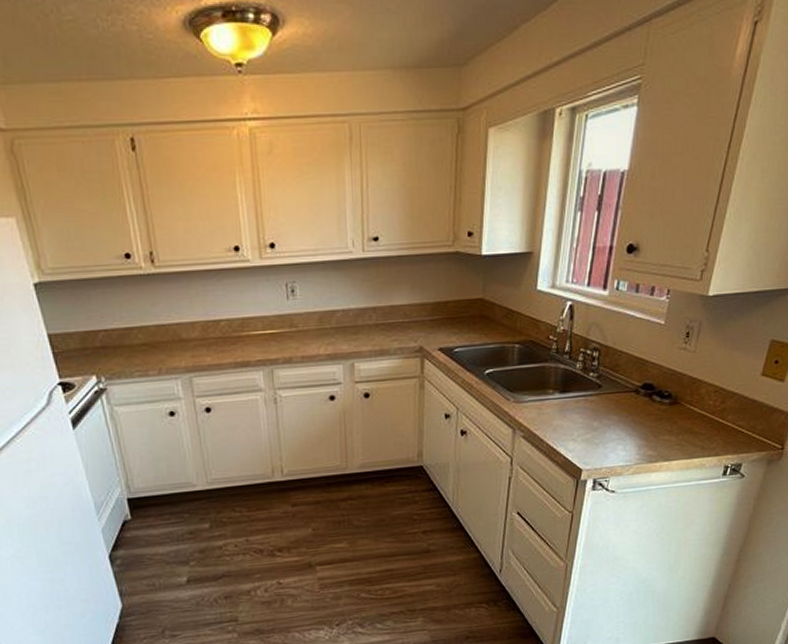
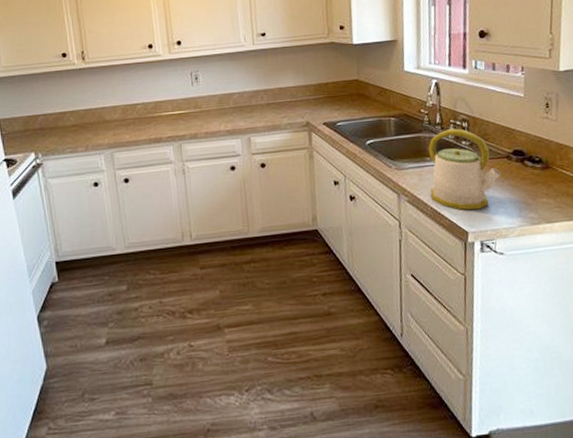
kettle: none [548,358,626,447] -> present [428,128,501,210]

